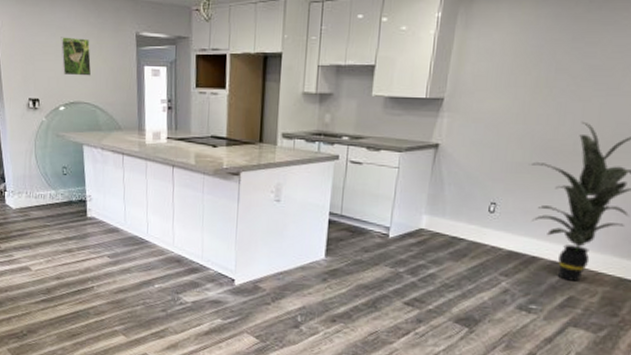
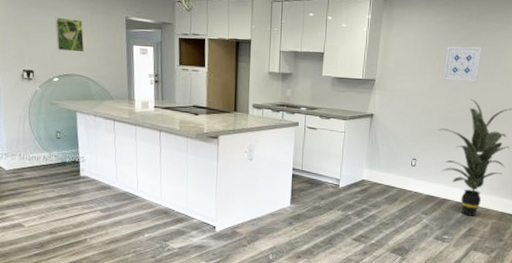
wall art: none [542,47,606,98] -> present [443,46,483,82]

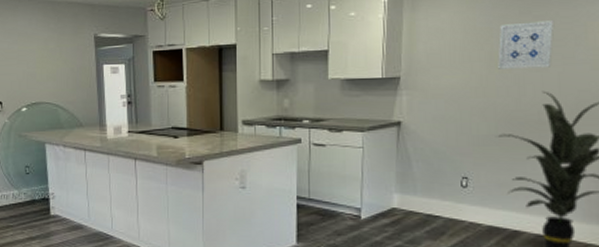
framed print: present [55,17,85,52] -> none [22,42,53,78]

